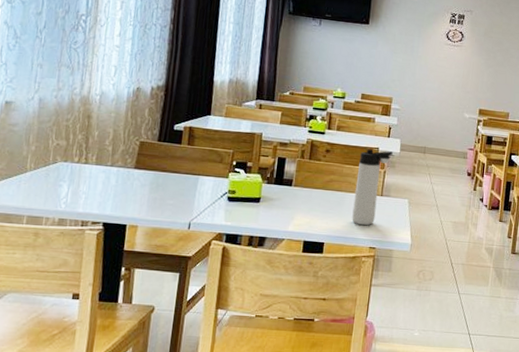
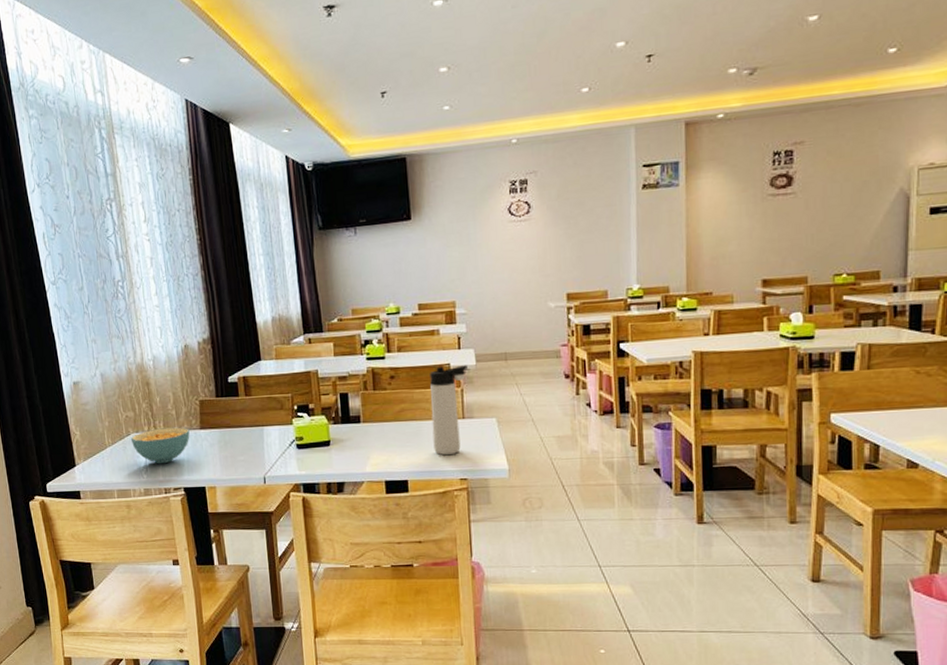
cereal bowl: none [56,161,123,197] -> present [131,427,190,464]

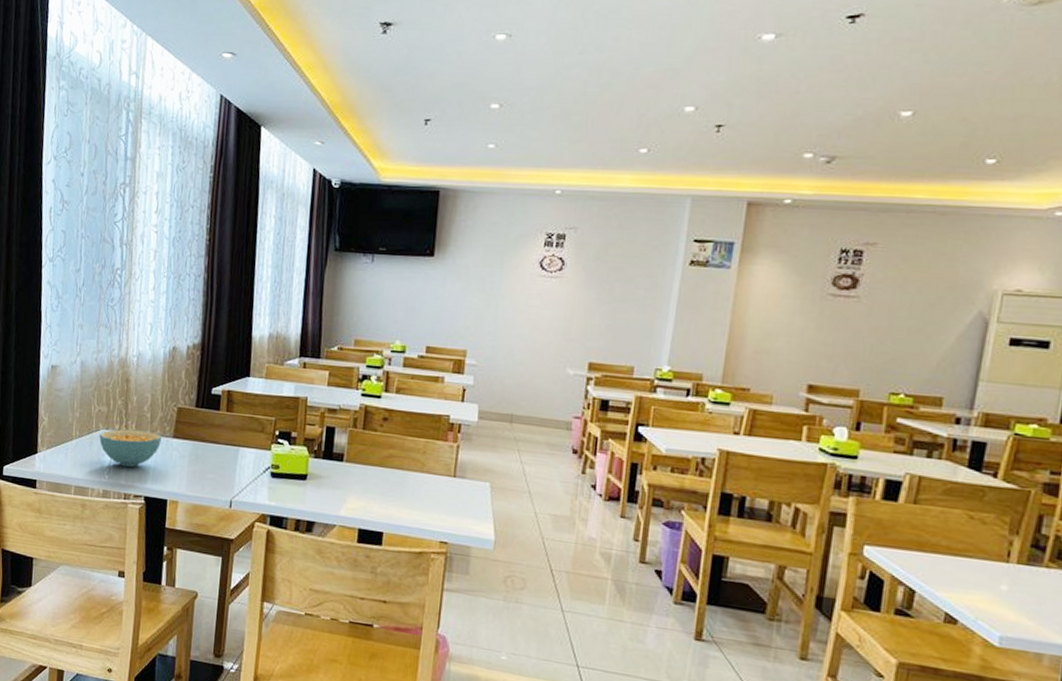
thermos bottle: present [430,365,468,456] -> none [417,417,468,514]

